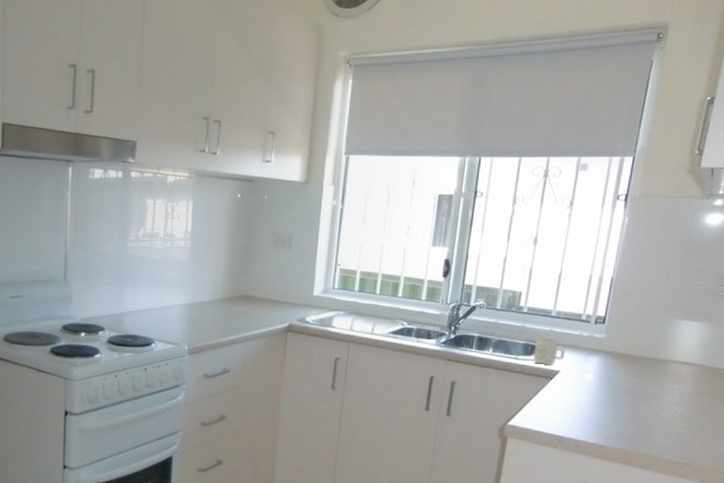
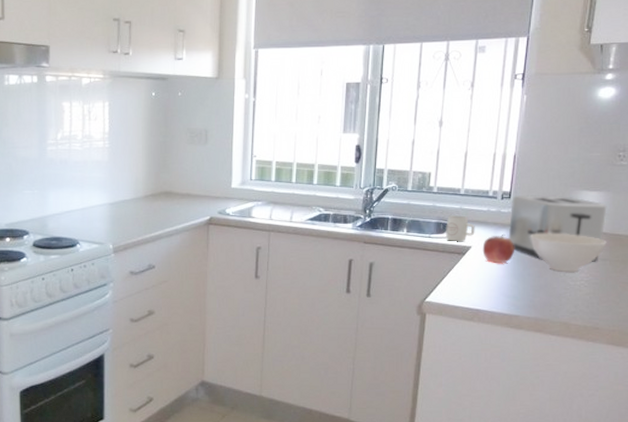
fruit: none [571,359,606,390] -> present [482,233,514,263]
toaster: none [599,320,708,395] -> present [508,194,607,262]
bowl: none [623,361,705,405] -> present [530,233,607,273]

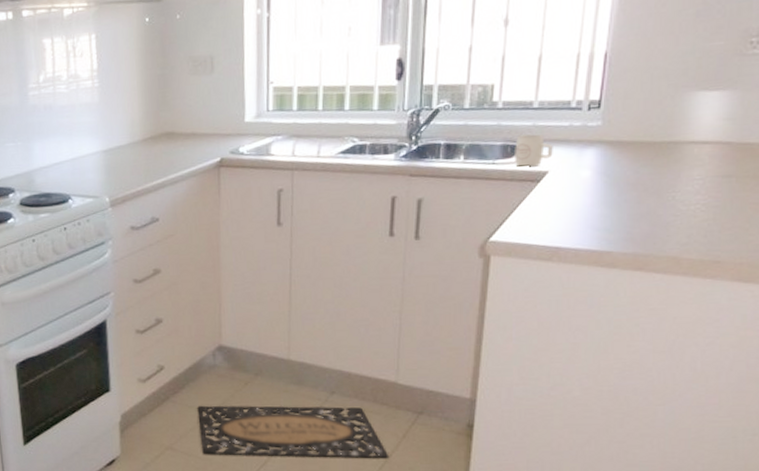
fruit: present [482,233,514,263] -> none [563,152,605,189]
toaster: present [508,194,607,262] -> none [597,99,733,181]
bowl: present [530,233,607,273] -> none [627,146,733,196]

